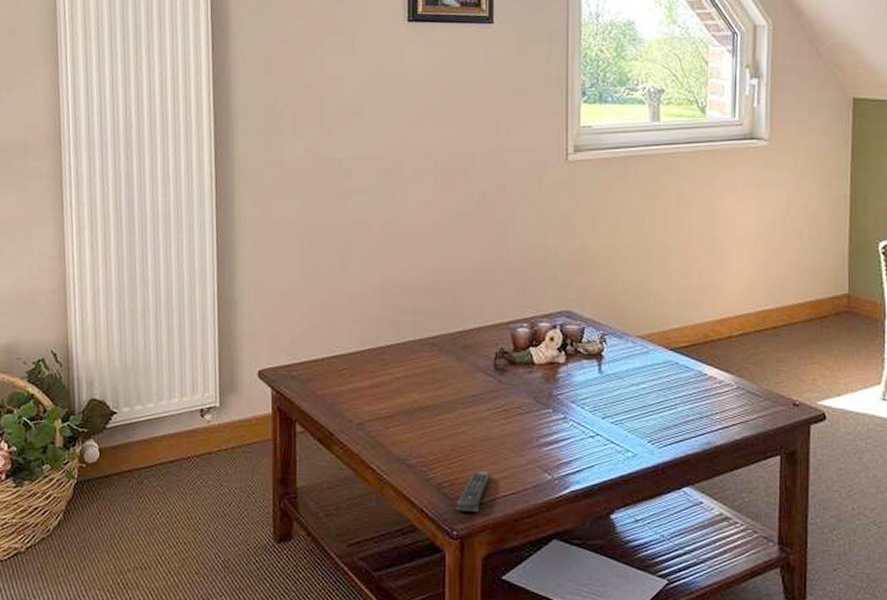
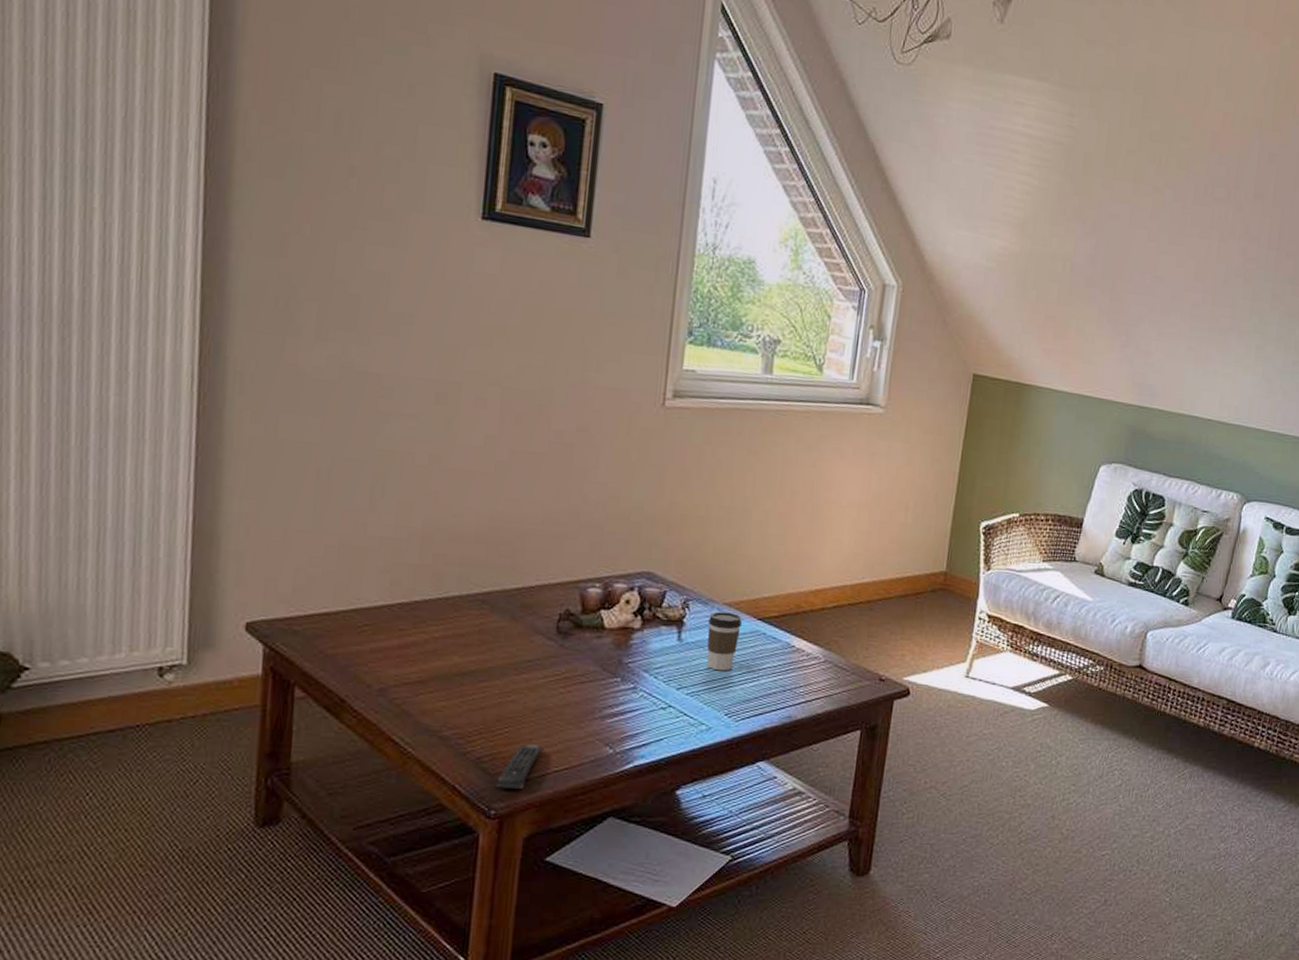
coffee cup: none [625,344,656,400] -> present [707,611,743,671]

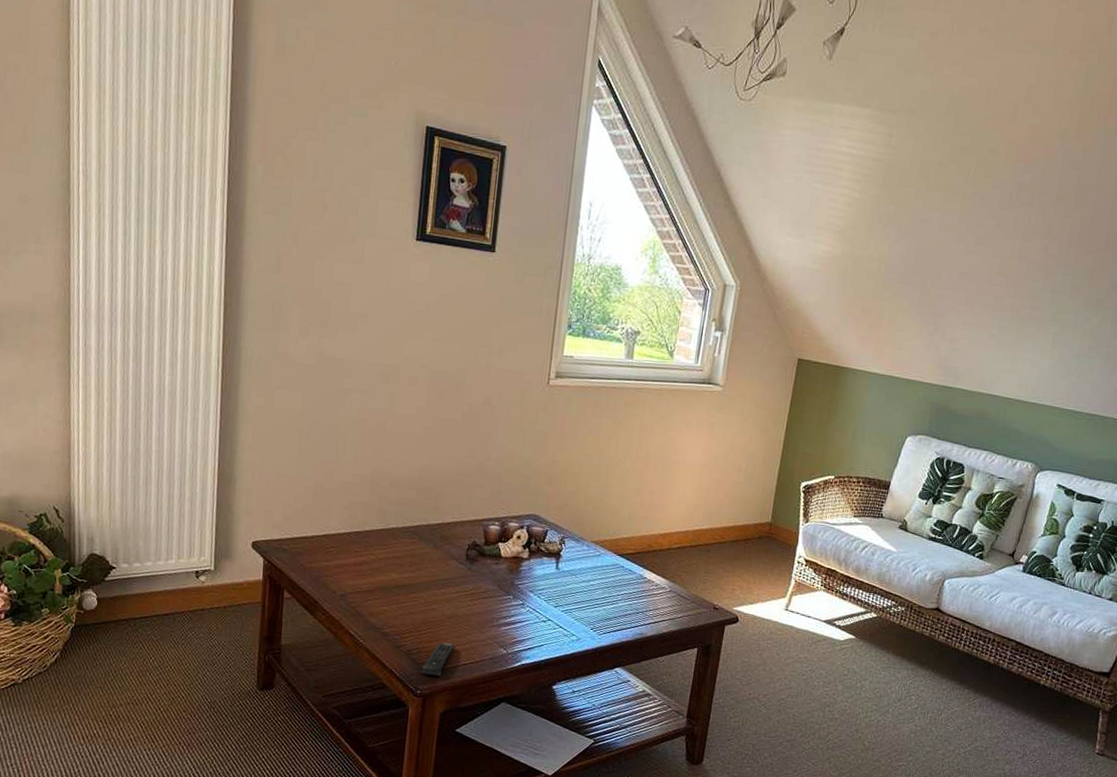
coffee cup: present [707,611,743,671] -> none [578,547,606,595]

